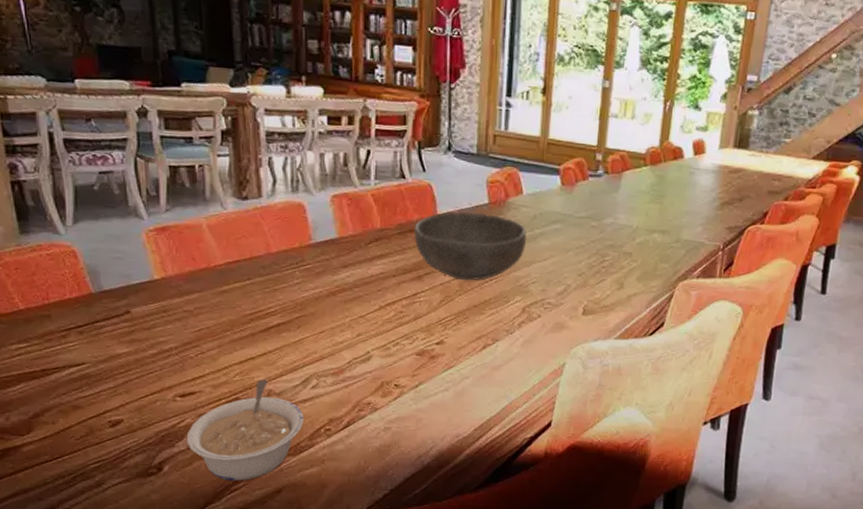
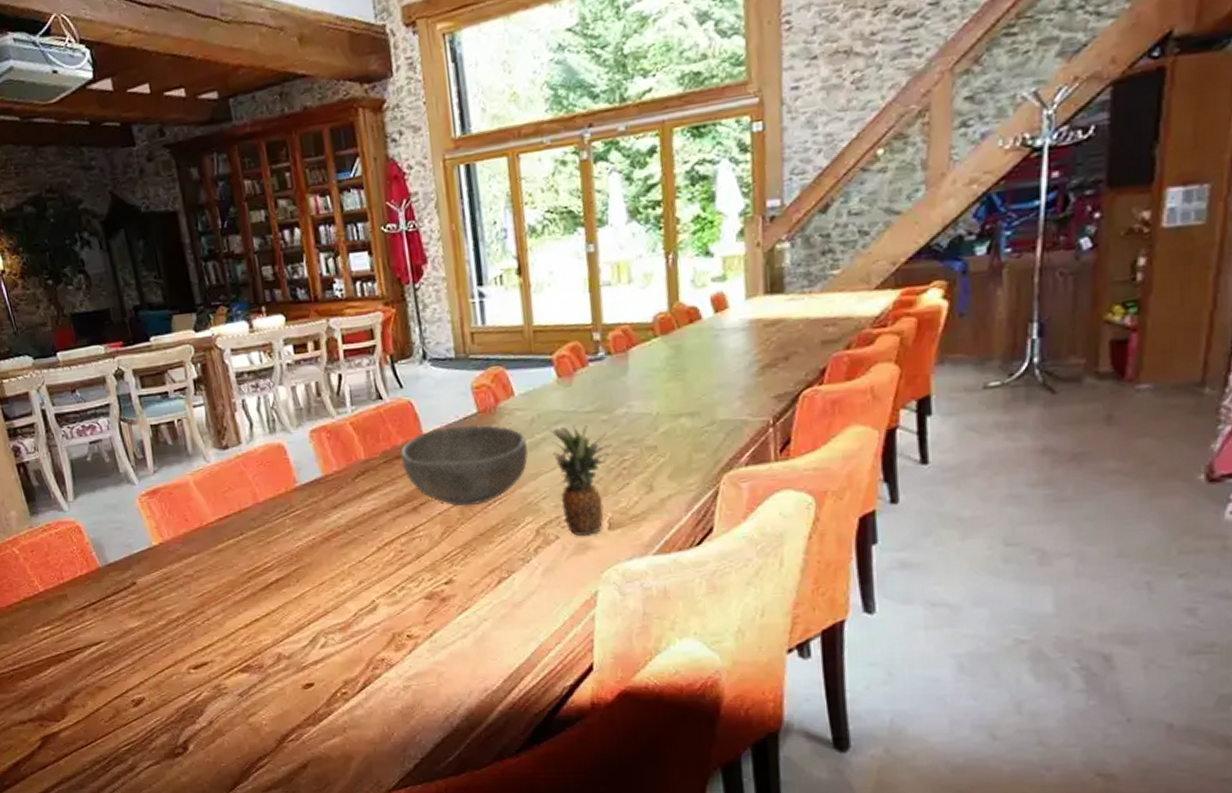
legume: present [186,379,305,481] -> none [205,642,319,757]
fruit: none [546,225,597,318] -> present [548,425,613,537]

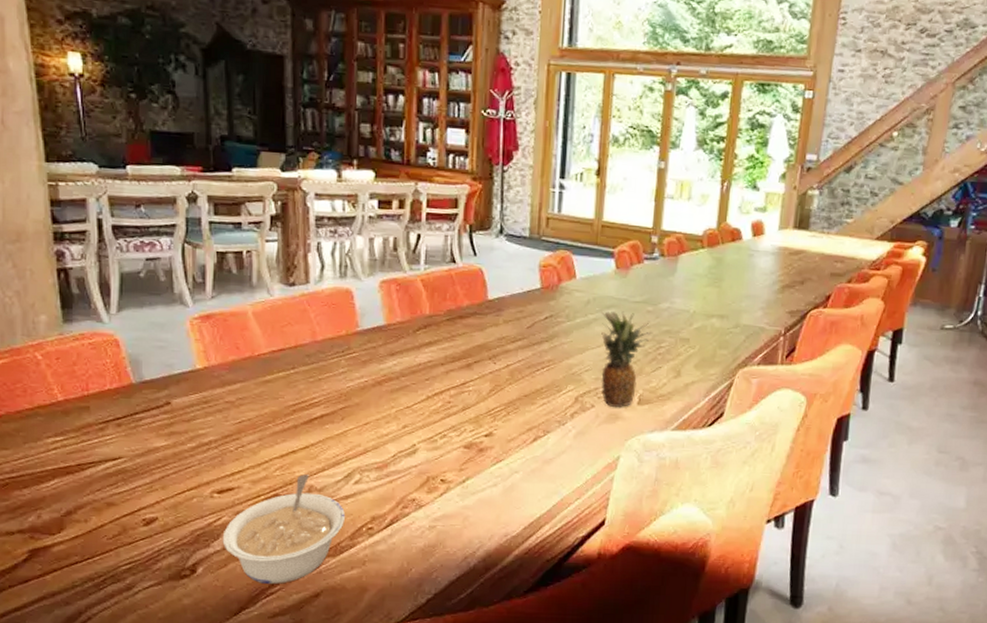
legume: none [205,642,319,757] -> present [222,474,346,584]
bowl: present [400,424,528,506] -> none [464,297,580,369]

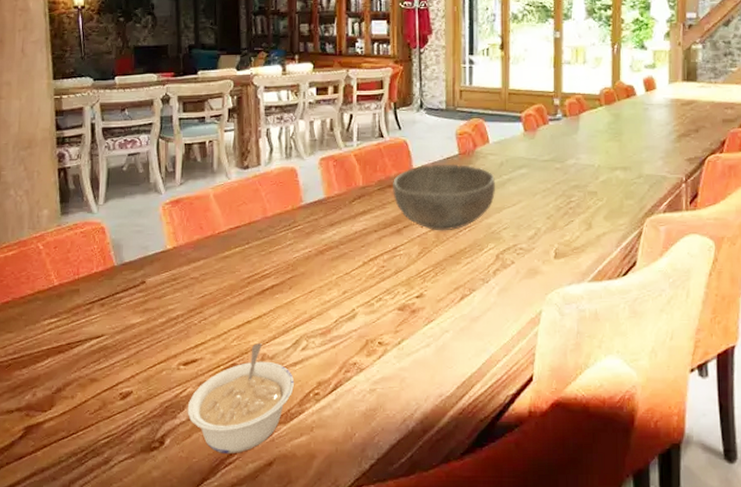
bowl: none [464,297,580,369] -> present [393,163,495,231]
fruit: present [600,310,653,408] -> none [513,170,563,263]

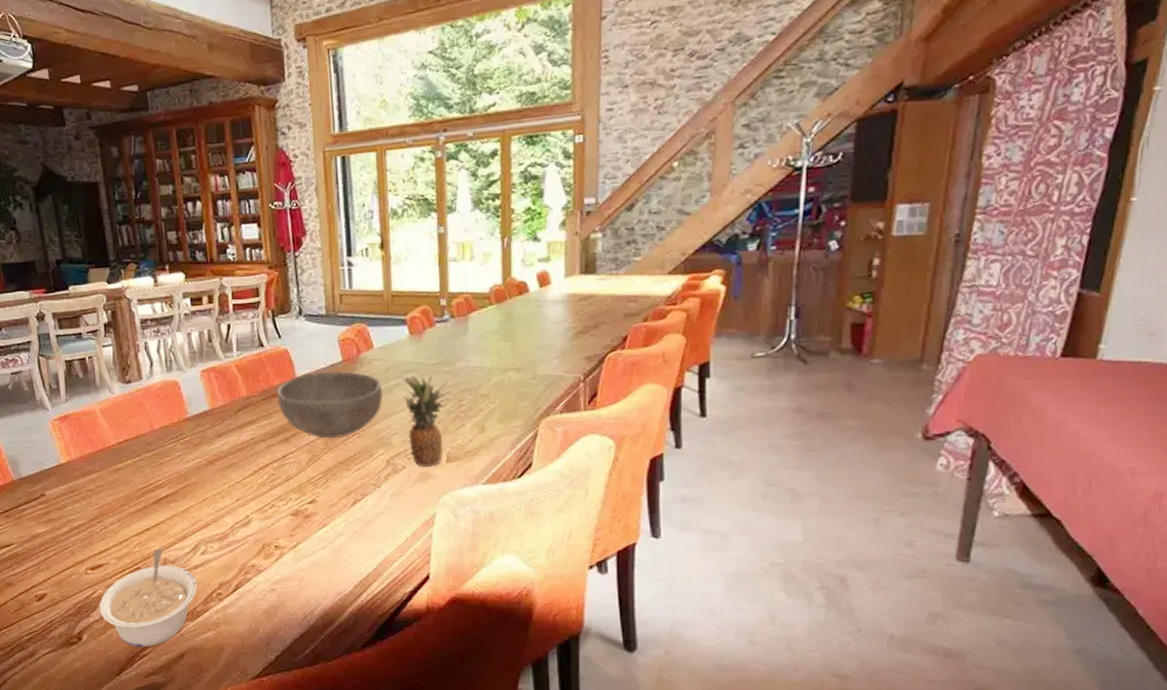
fruit: none [513,170,563,263] -> present [400,374,453,467]

